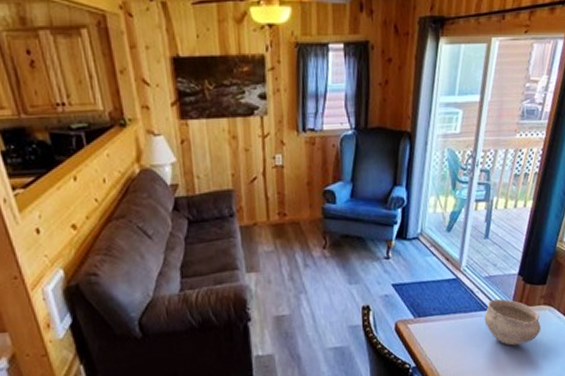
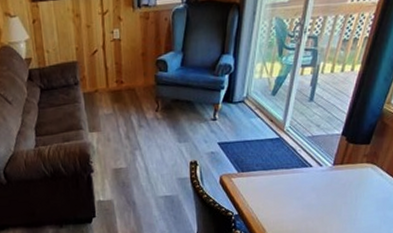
bowl: present [484,298,541,346] -> none [305,156,362,199]

